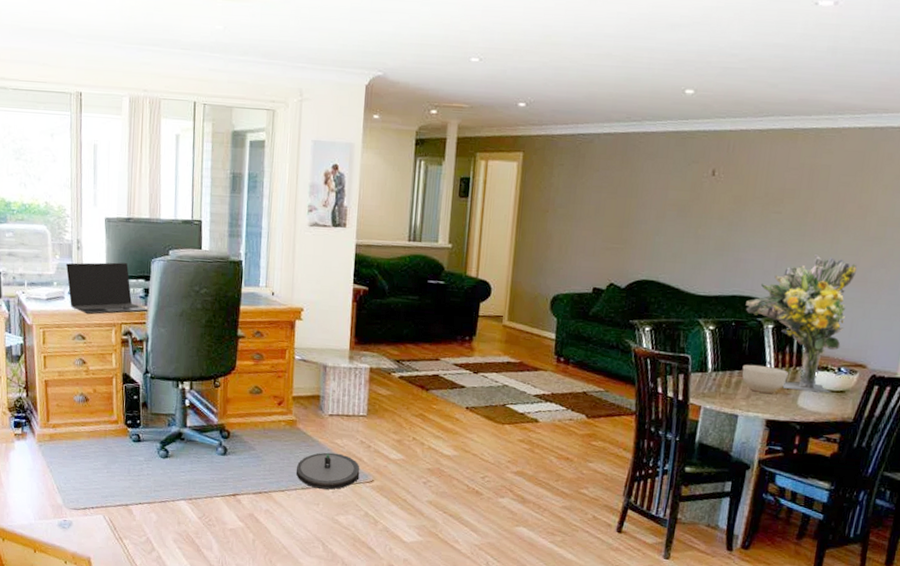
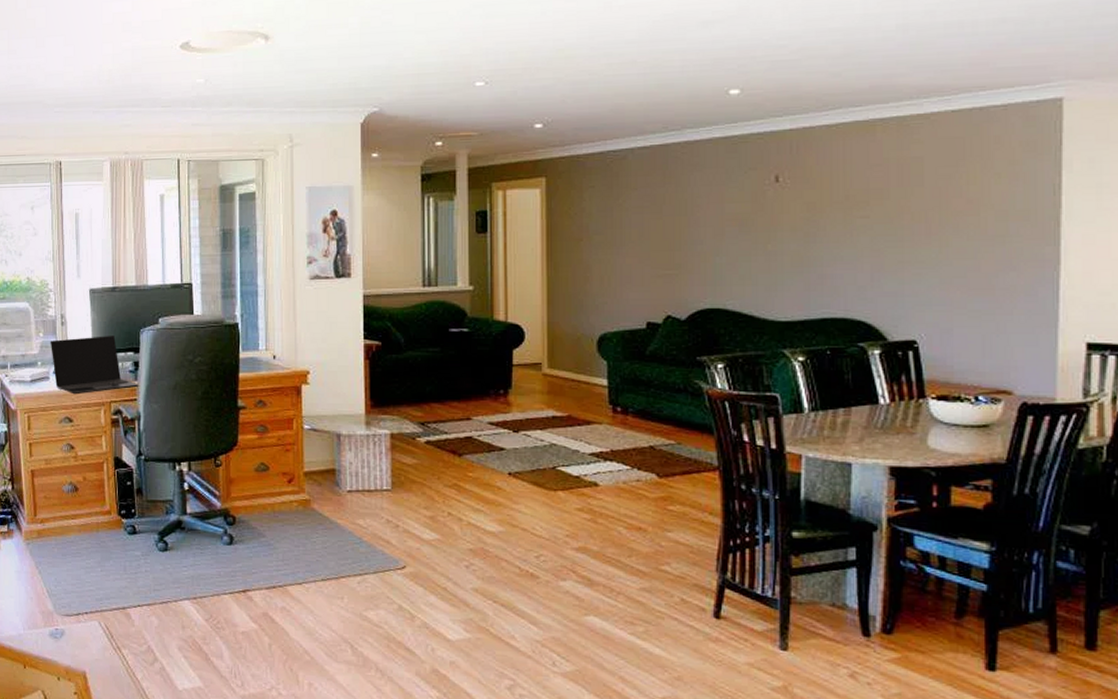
robot vacuum: present [295,452,360,490] -> none [313,535,389,580]
bowl: present [741,364,790,393] -> none [848,399,911,434]
bouquet: present [745,254,858,393] -> none [841,262,979,429]

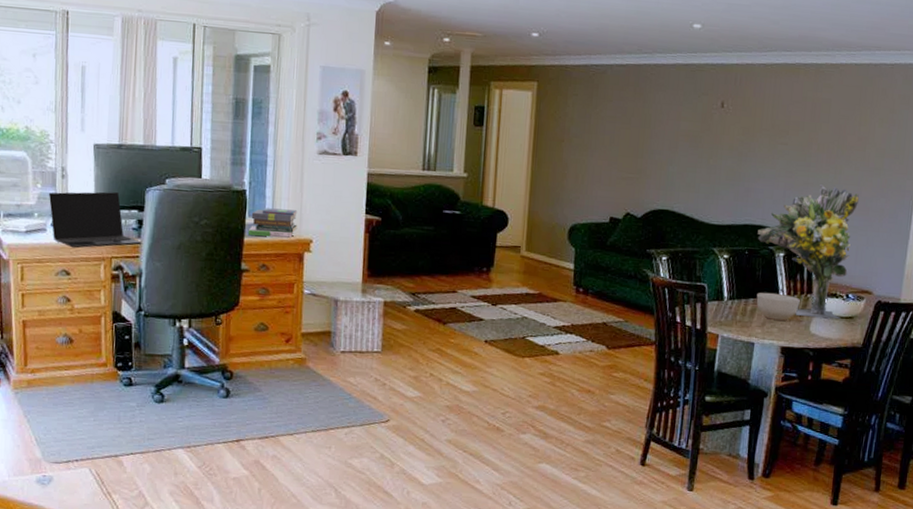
books: none [242,340,293,371] -> present [247,208,298,238]
bouquet: none [841,262,979,429] -> present [757,184,860,320]
bowl: none [848,399,911,434] -> present [756,292,801,321]

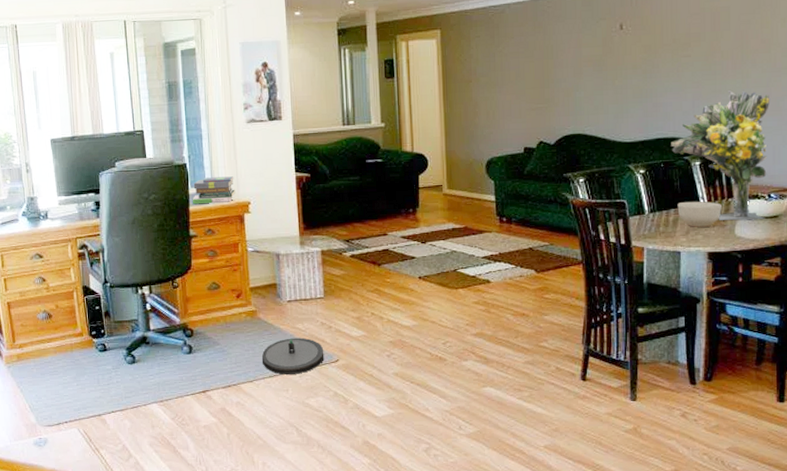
laptop: present [48,191,142,249] -> none [17,180,101,234]
robot vacuum: none [305,391,375,431] -> present [261,337,325,375]

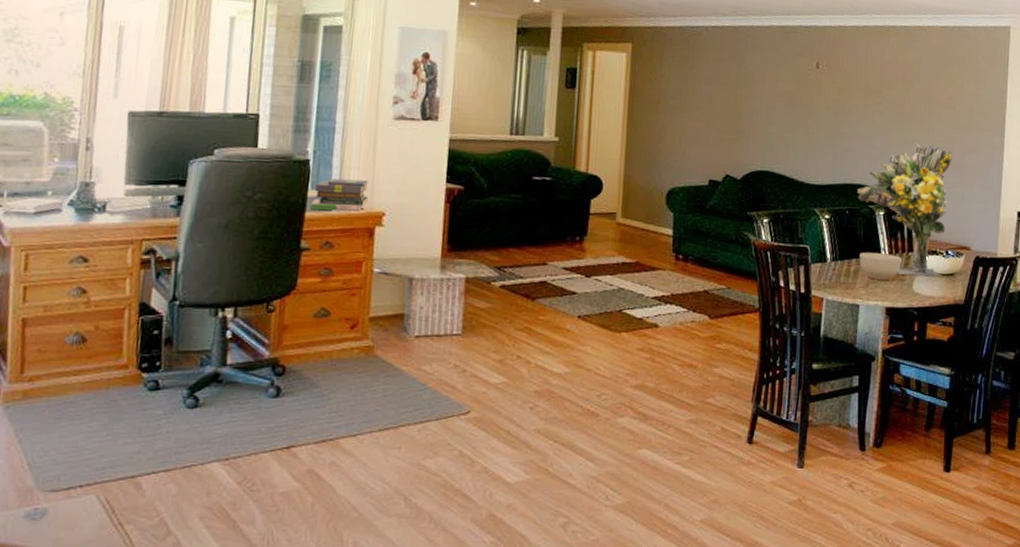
robot vacuum: present [261,337,325,375] -> none [371,382,454,428]

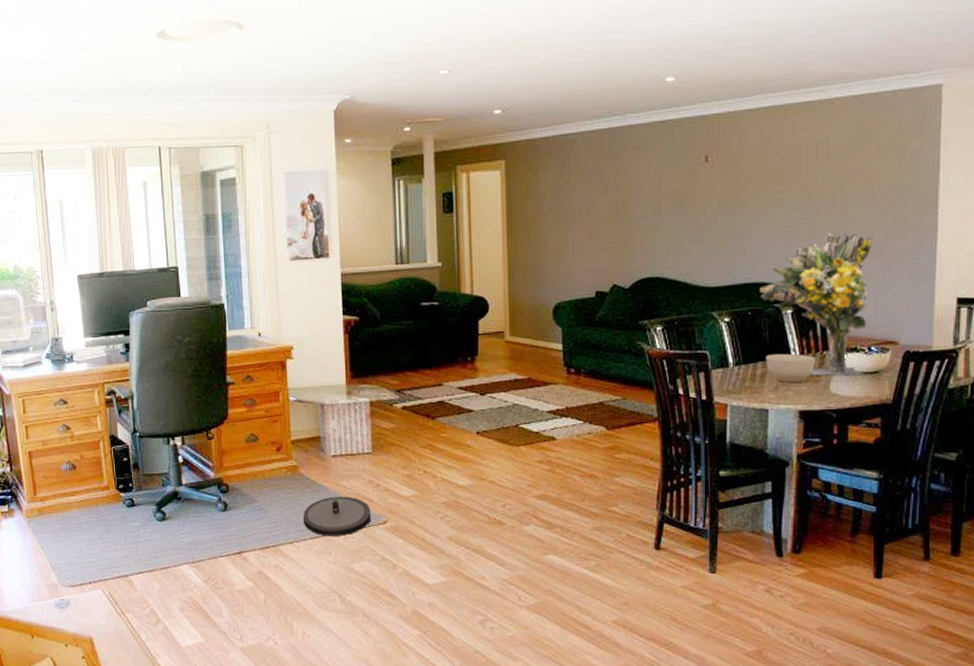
books: present [309,179,369,211] -> none [229,318,278,349]
robot vacuum: none [371,382,454,428] -> present [302,496,372,536]

